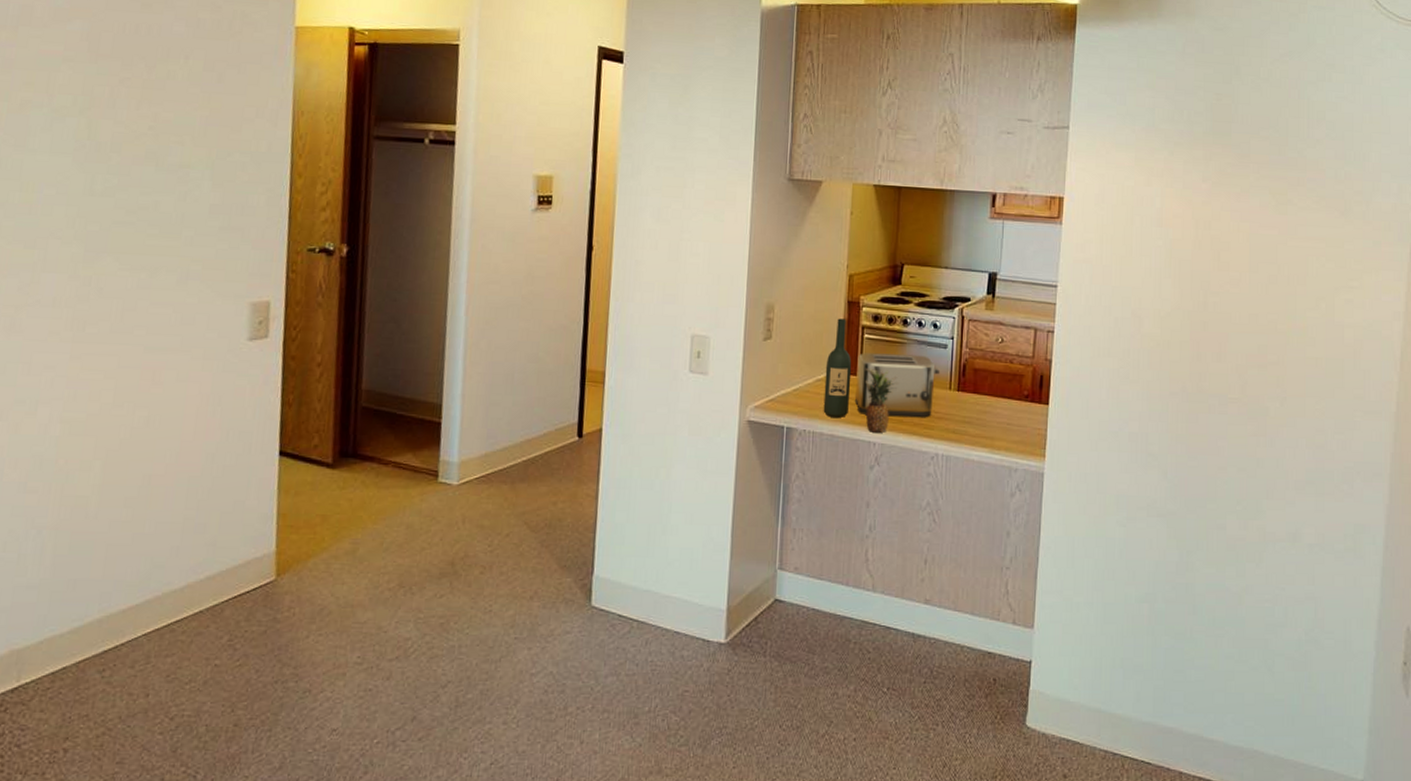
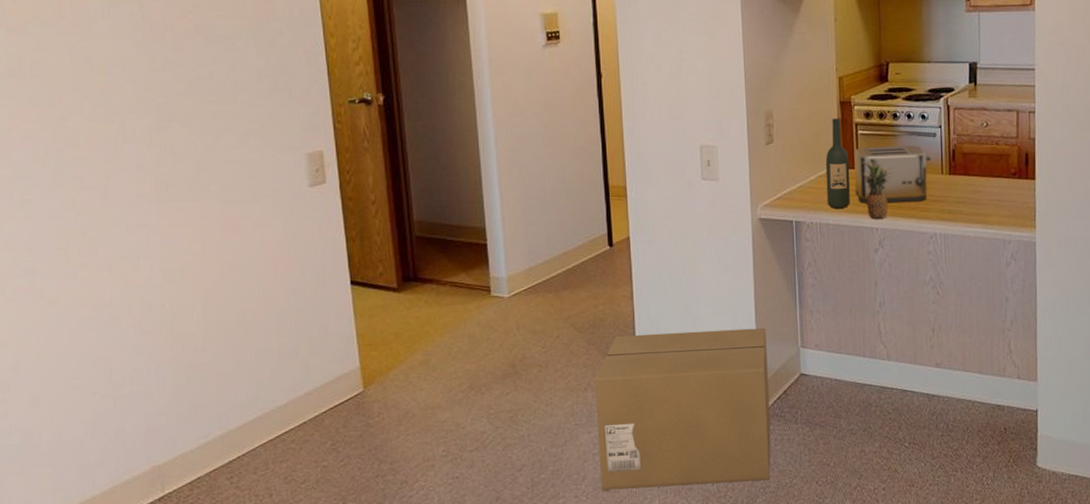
box: none [535,539,742,720] -> present [595,328,771,490]

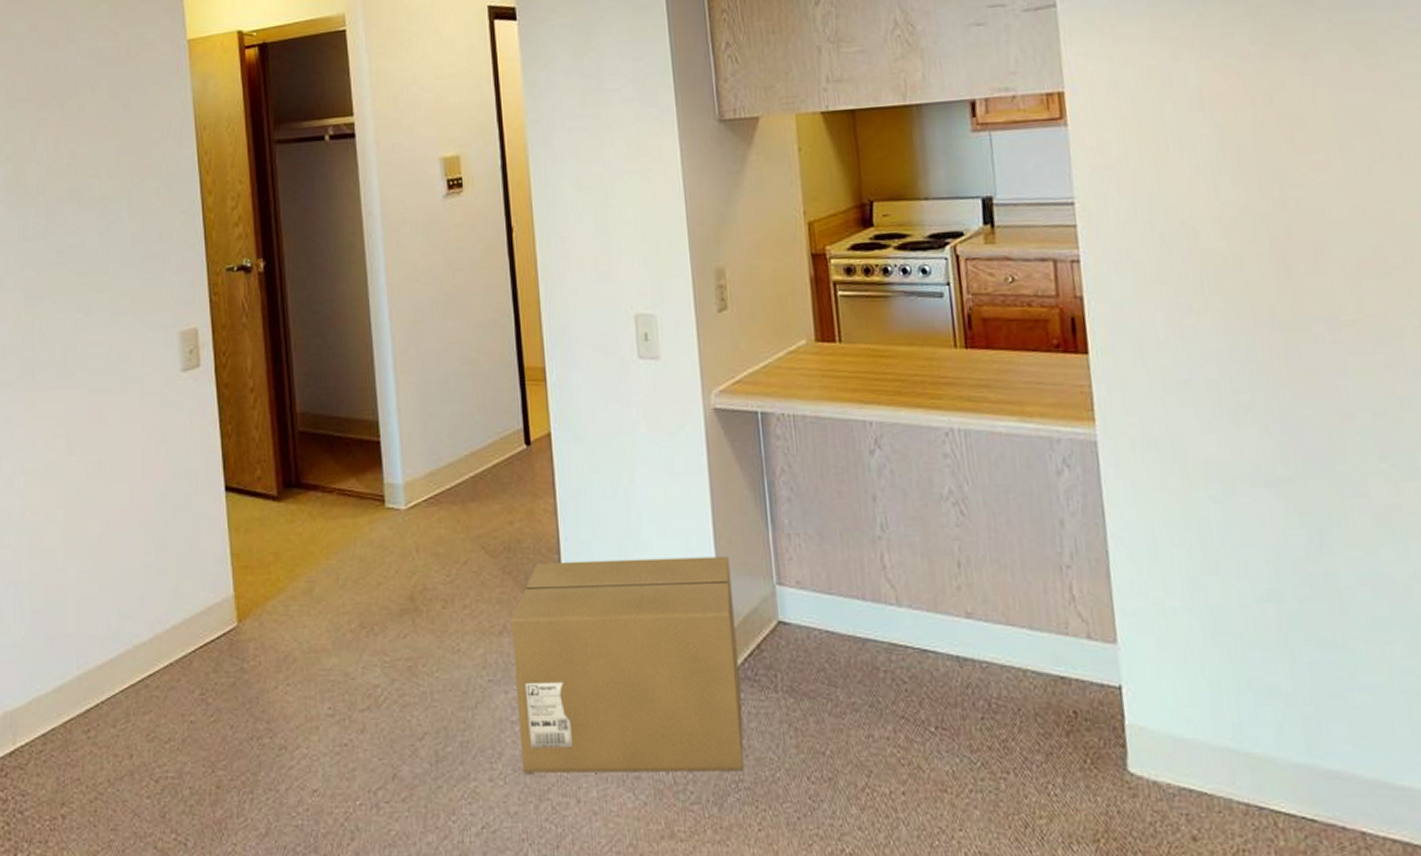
wine bottle: present [825,118,850,209] -> none [796,275,833,395]
toaster: present [854,145,931,205] -> none [834,309,939,390]
fruit: present [862,161,895,219] -> none [845,331,891,409]

